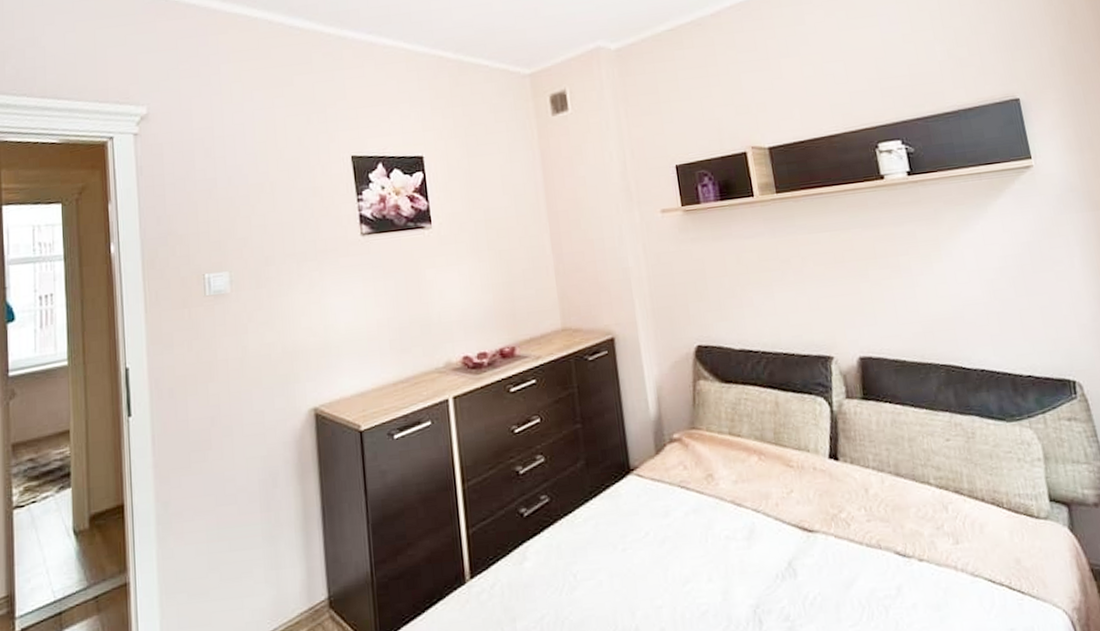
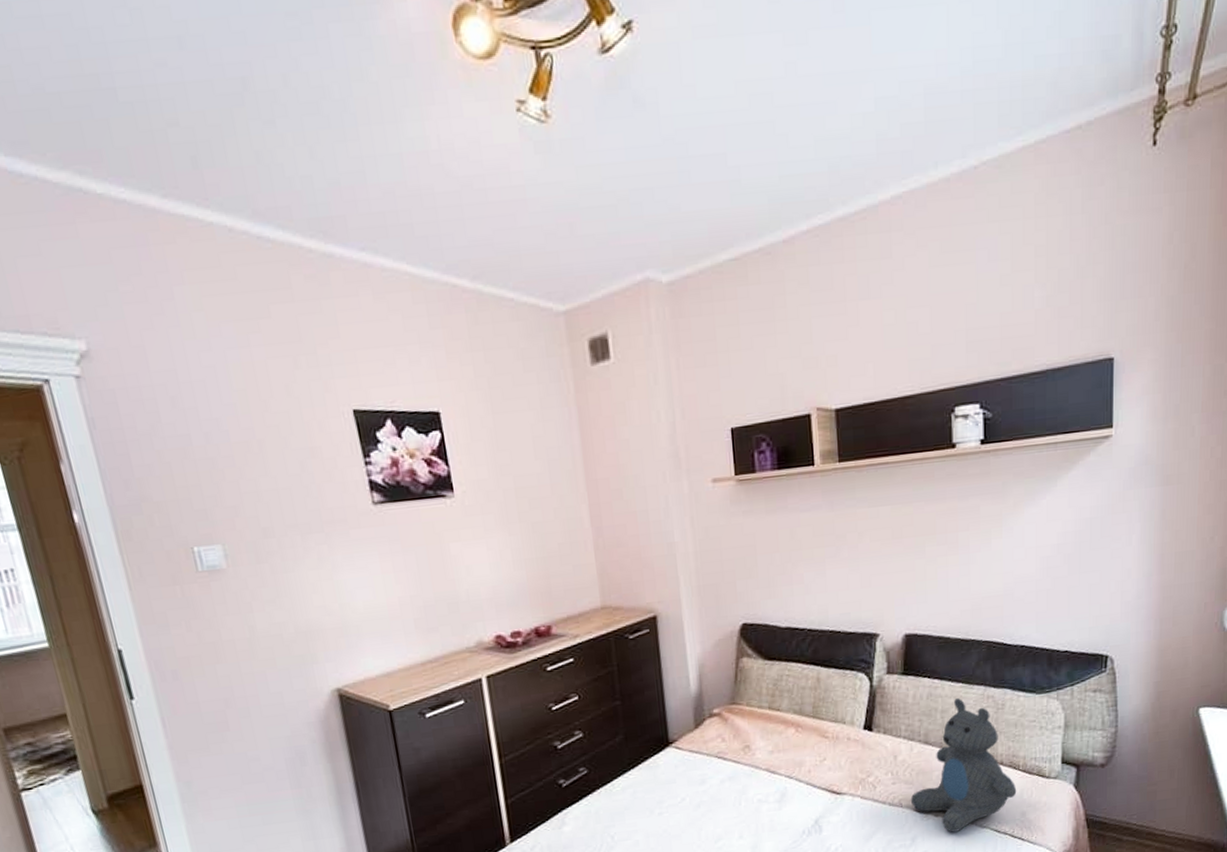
teddy bear: none [889,425,1006,582] -> present [910,698,1017,833]

